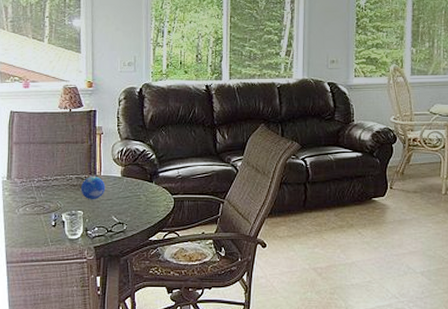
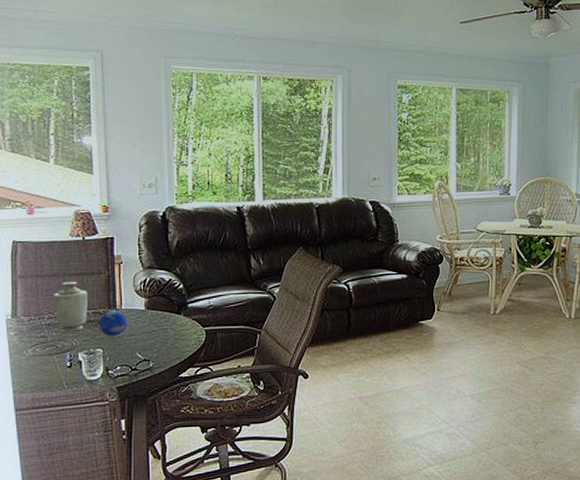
vase: none [42,148,73,194] -> present [52,281,89,332]

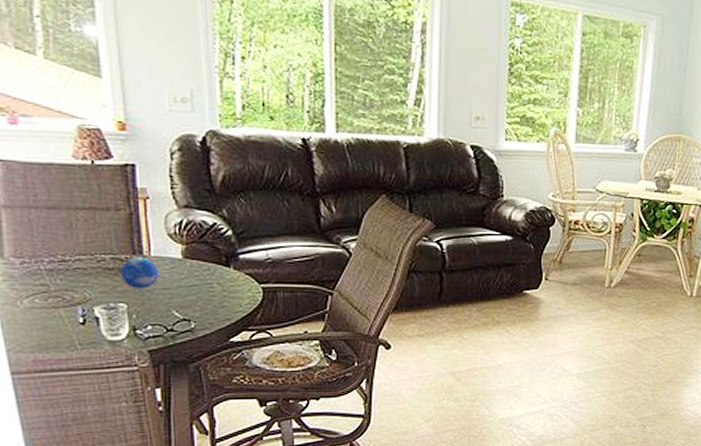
vase: present [52,281,89,332] -> none [53,216,104,281]

